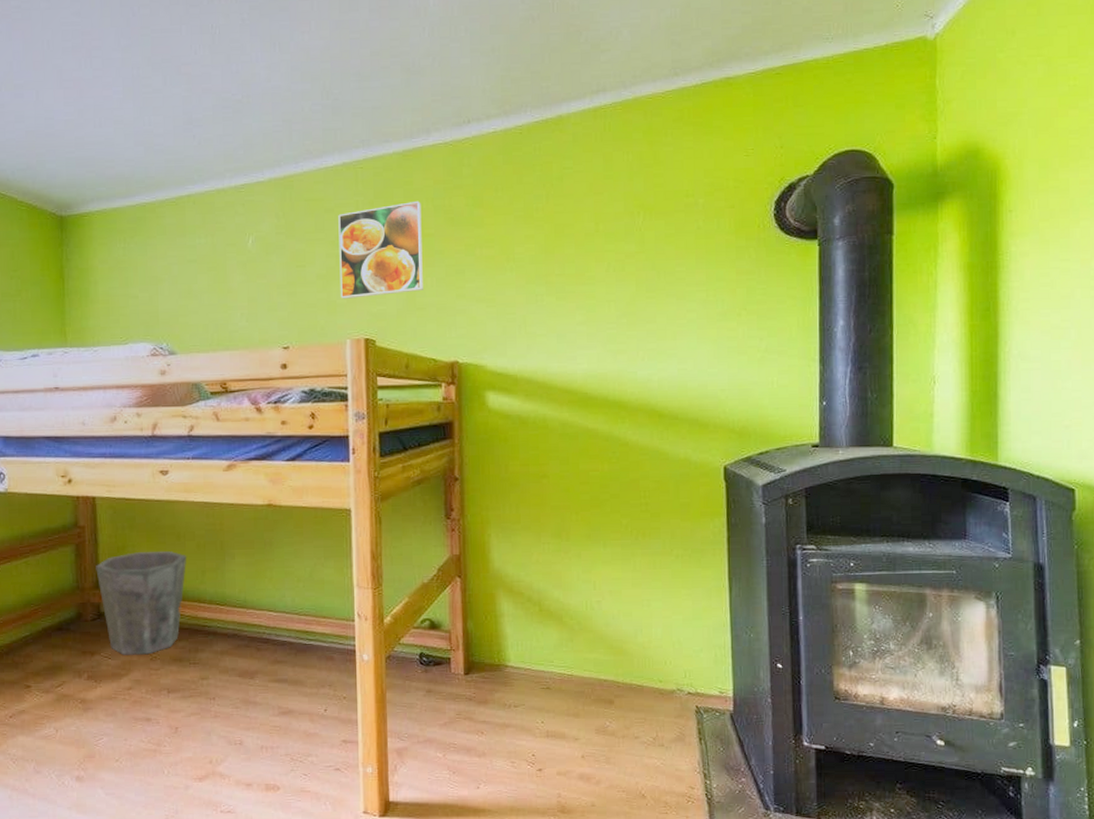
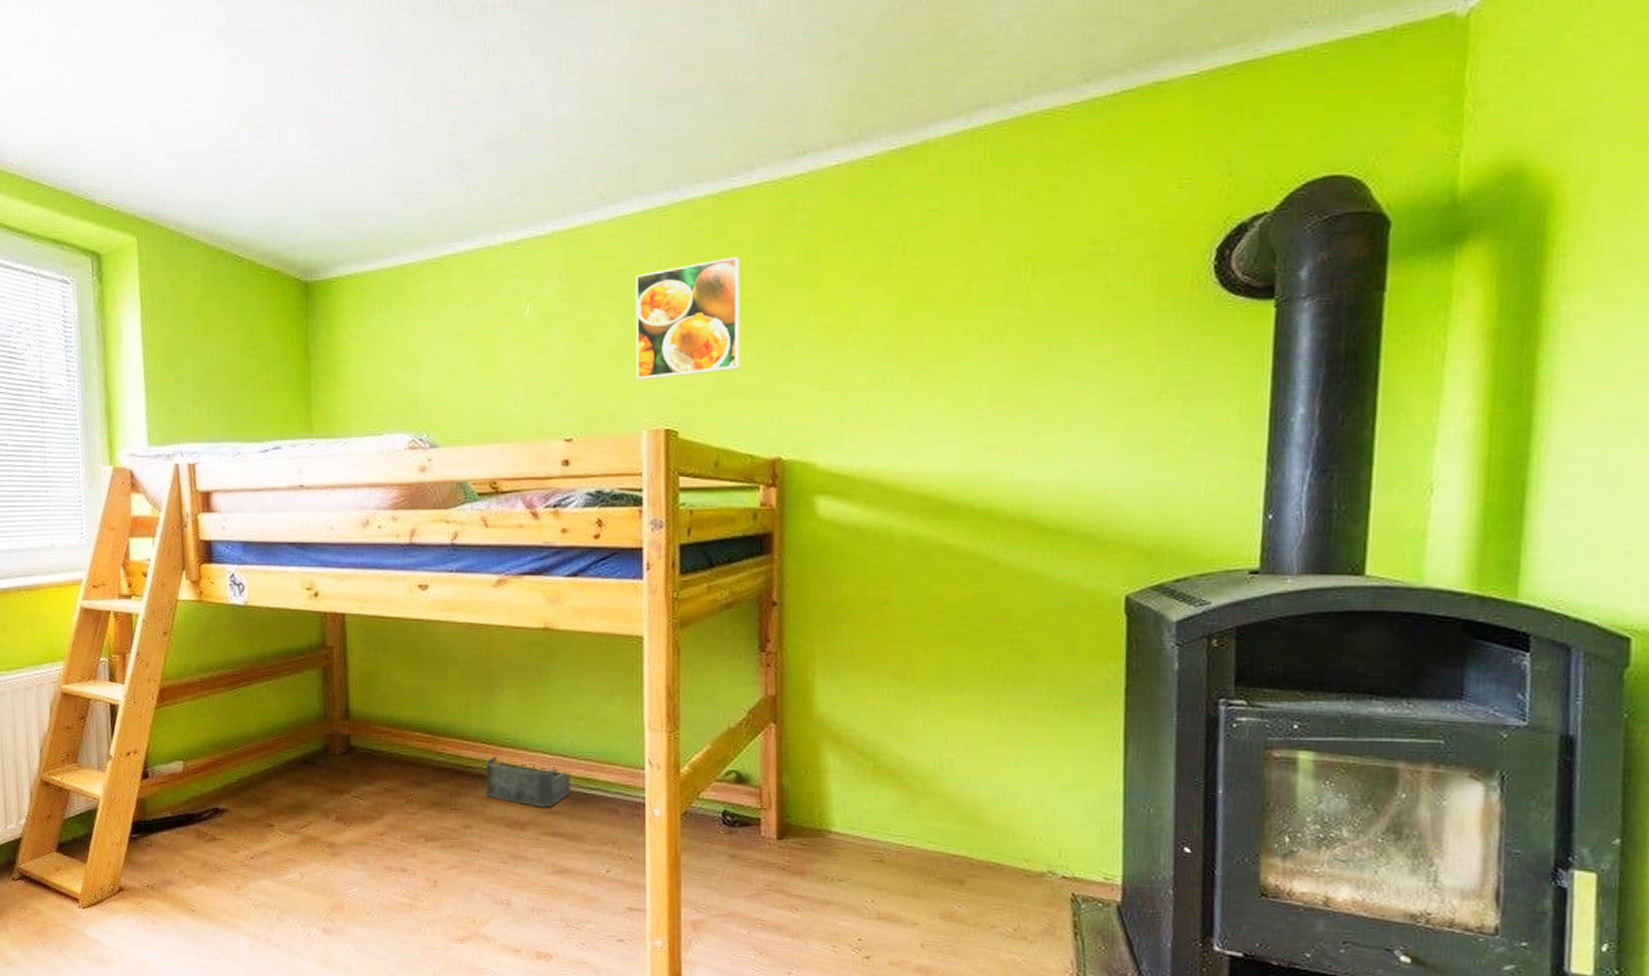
waste bin: present [96,551,187,655] -> none [345,679,449,797]
storage bin: none [219,614,293,658] -> present [485,754,571,808]

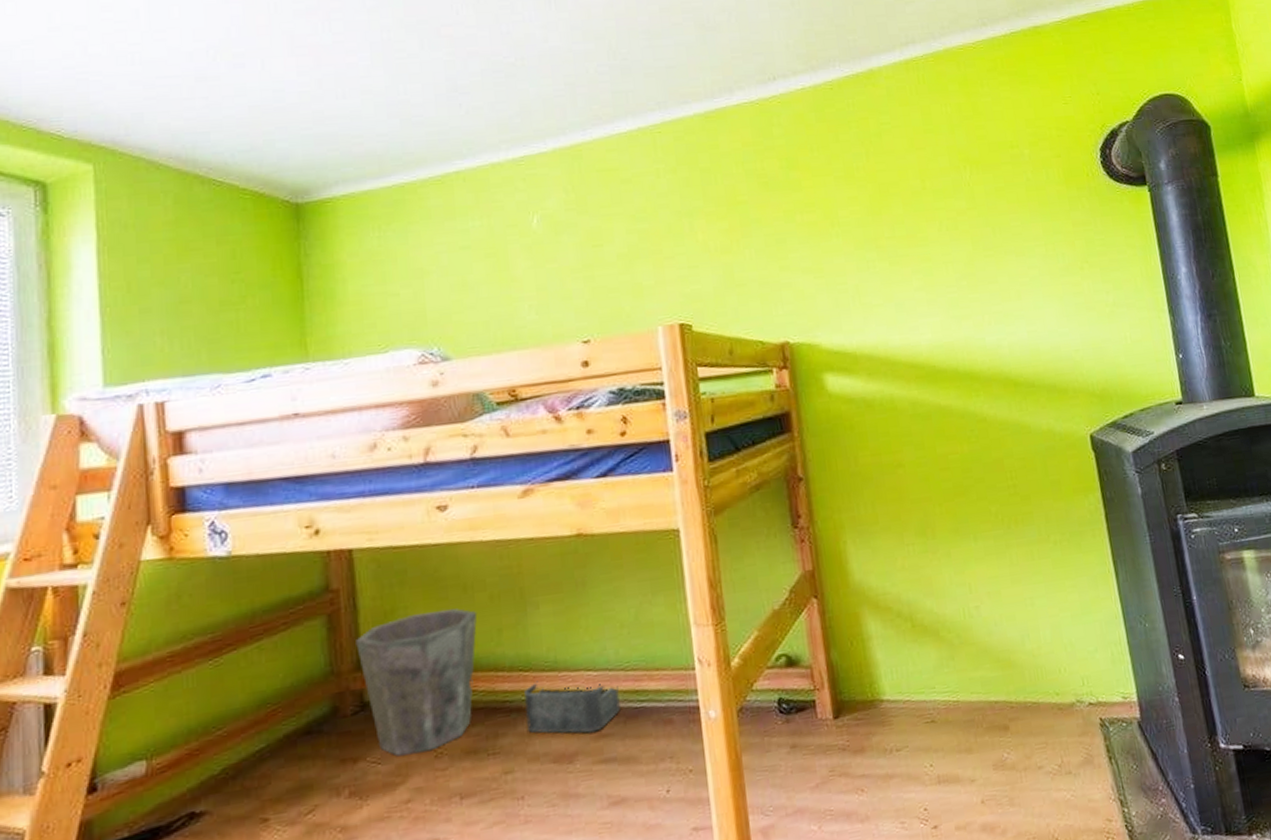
waste bin: none [345,679,449,797] -> present [356,608,478,757]
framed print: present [635,256,740,380] -> none [637,165,742,280]

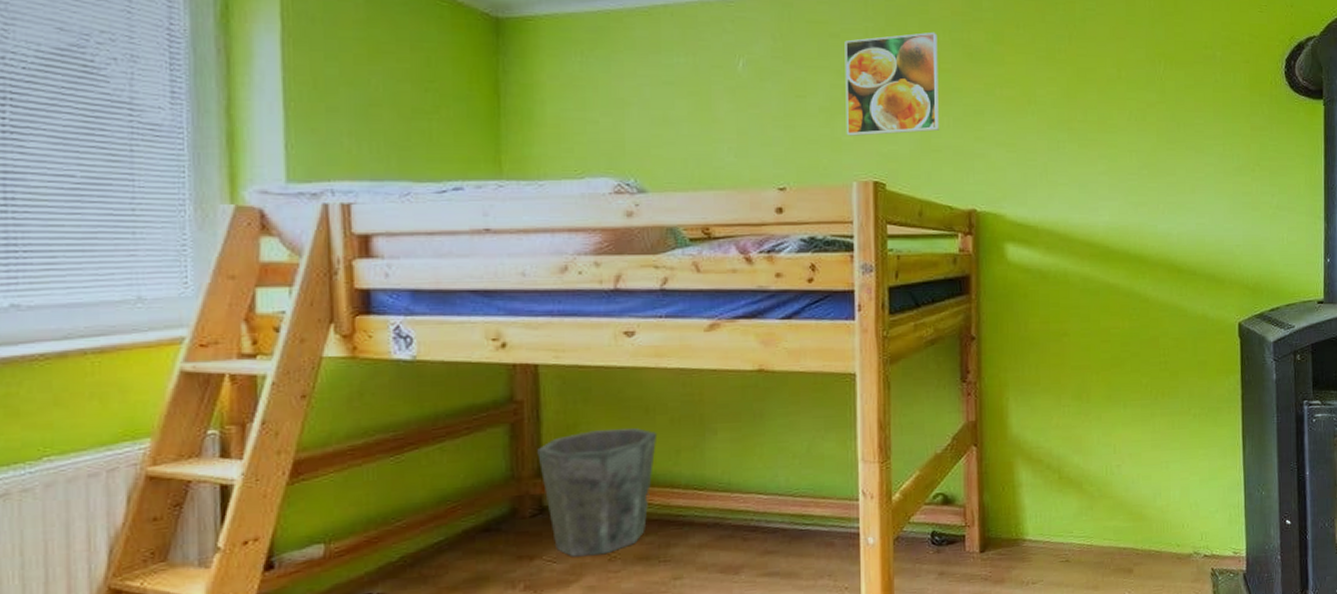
storage bin: present [524,681,620,734] -> none [696,499,786,549]
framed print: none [637,165,742,280] -> present [844,32,939,136]

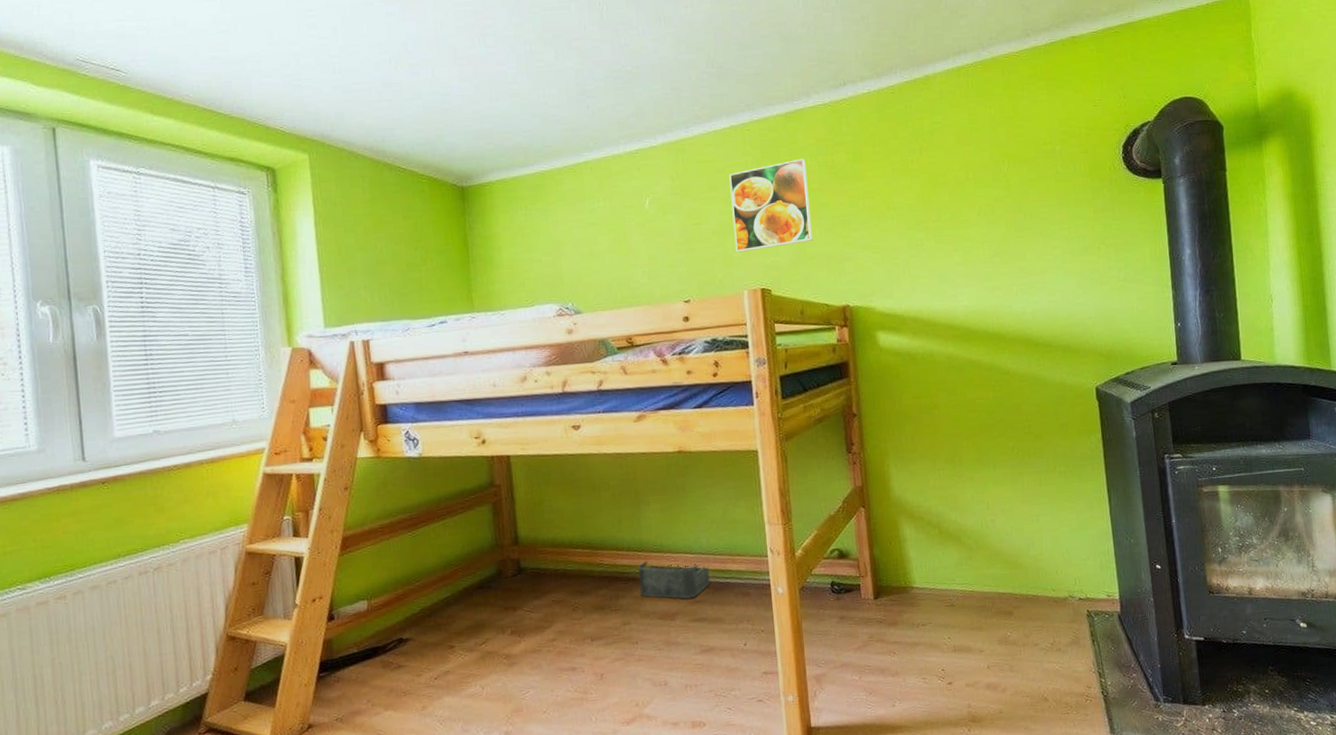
waste bin: present [537,428,658,557] -> none [514,503,603,608]
storage bin: none [696,499,786,549] -> present [638,559,710,599]

